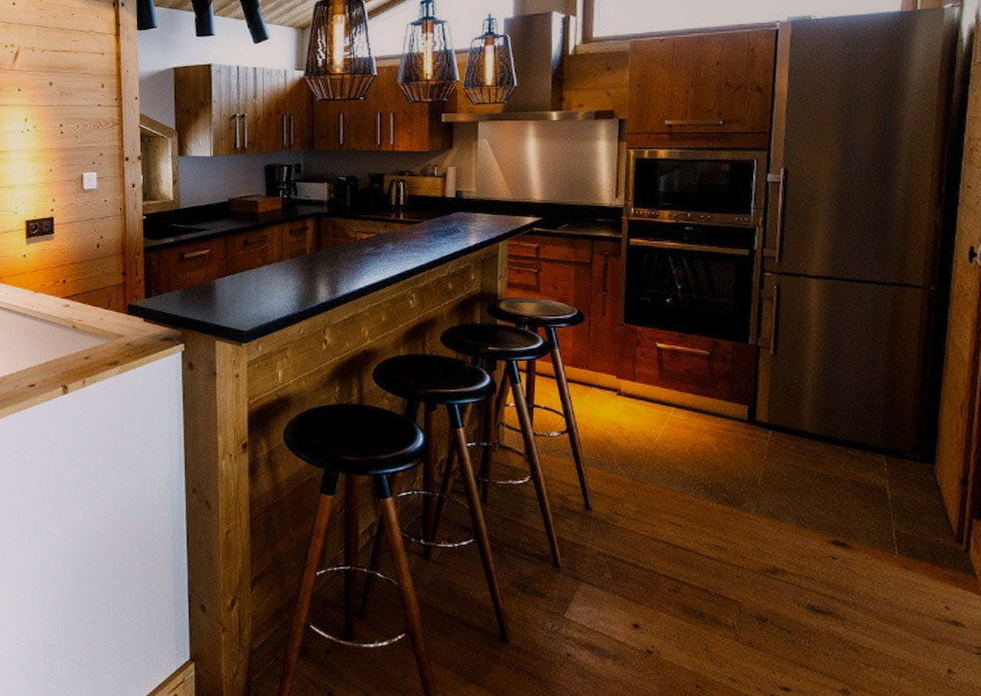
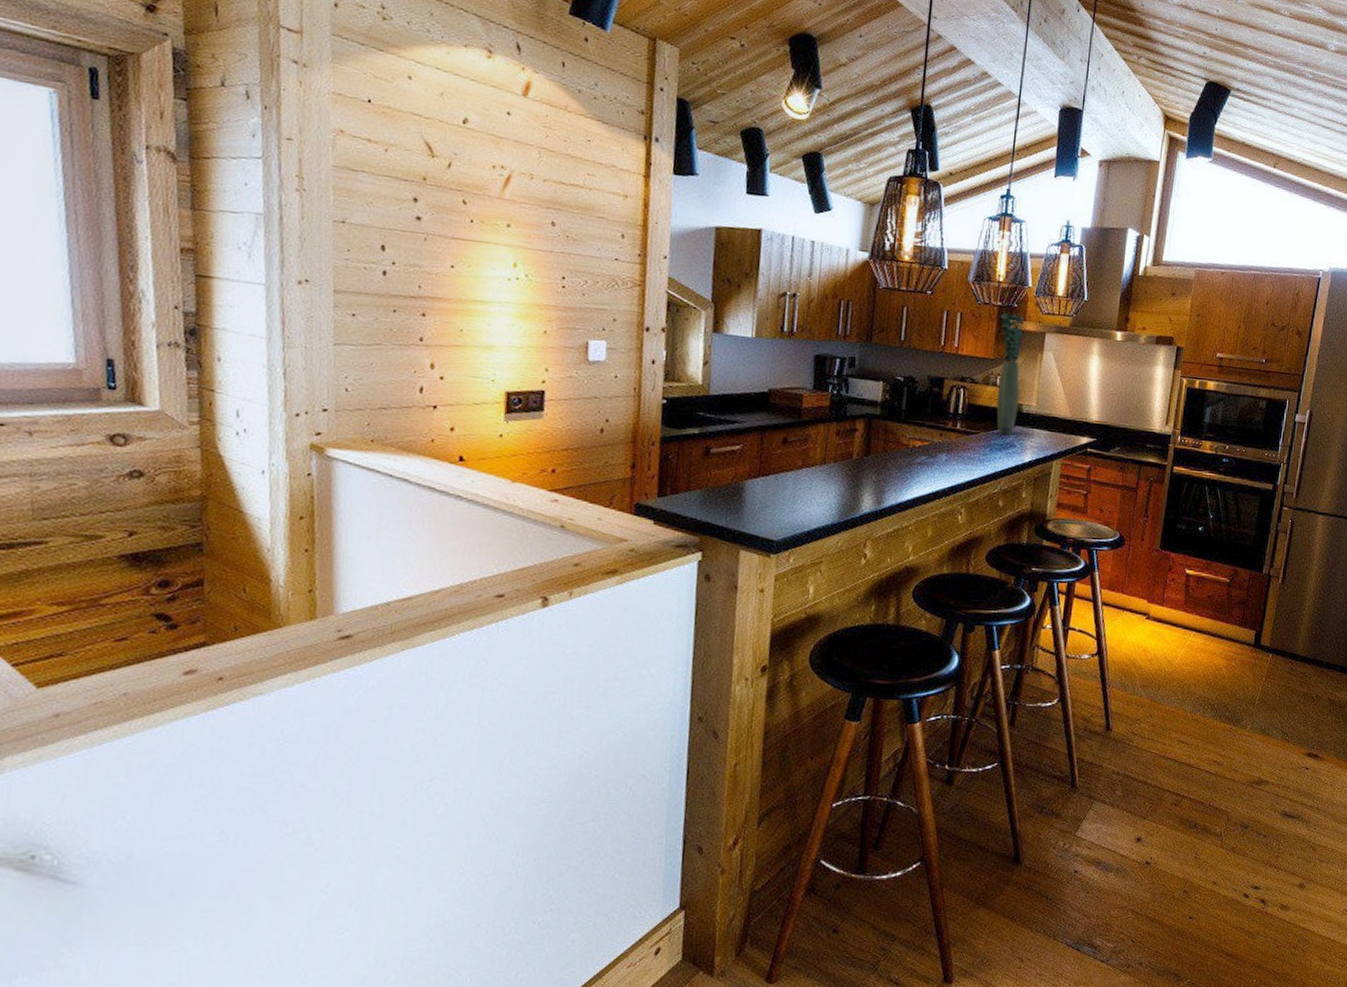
vase: none [432,103,458,221] -> present [996,307,1024,435]

